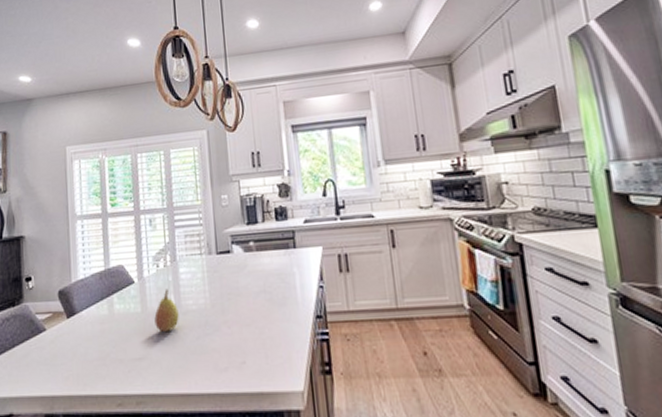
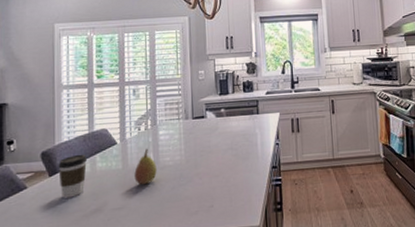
coffee cup: none [75,293,104,344] -> present [58,154,87,198]

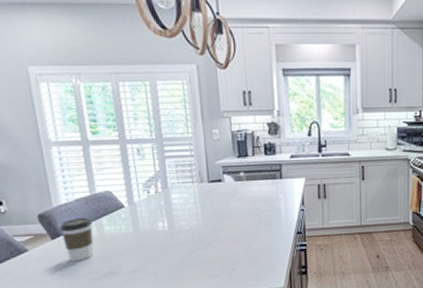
fruit: present [134,148,157,185] -> none [147,212,173,249]

